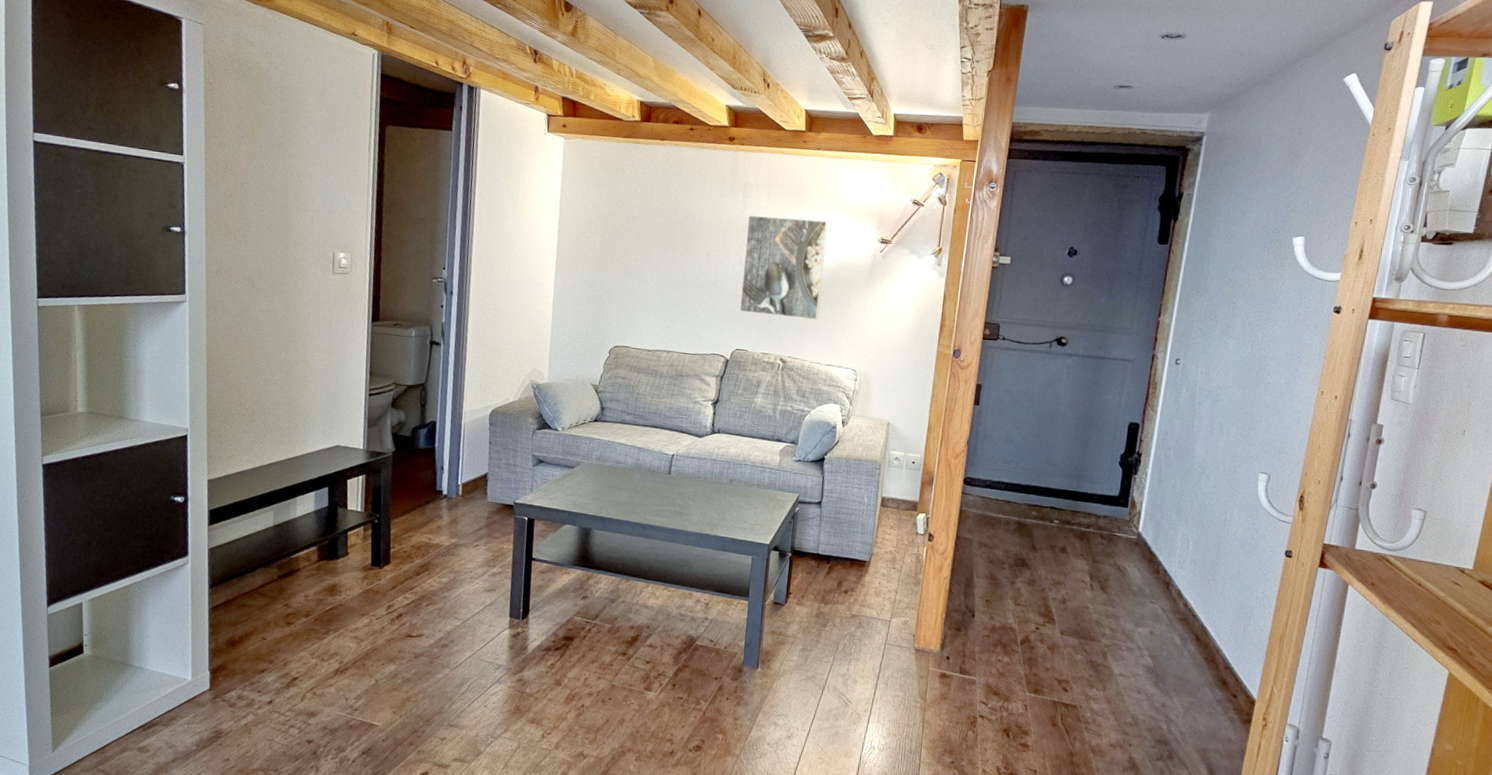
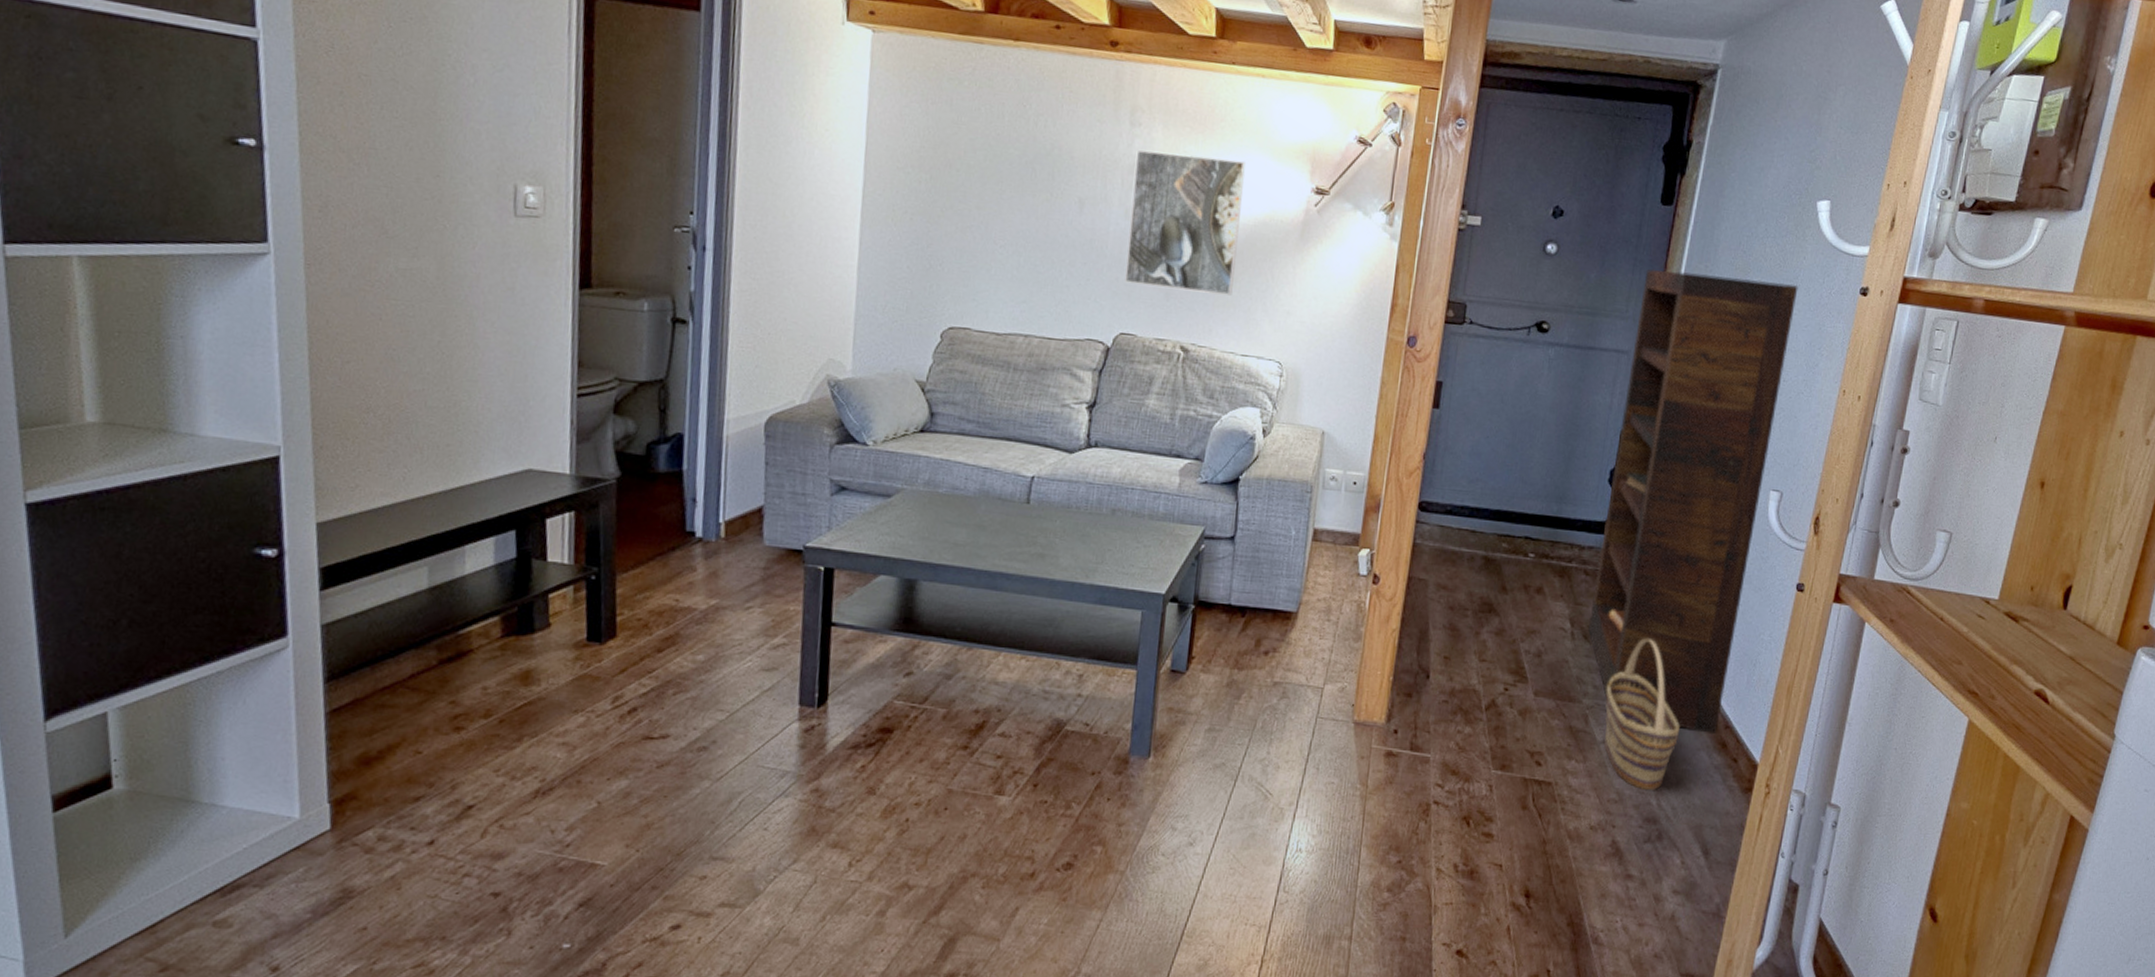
bookcase: none [1105,294,1279,673] -> present [1588,269,1799,734]
basket: none [1120,591,1185,718] -> present [1604,638,1679,791]

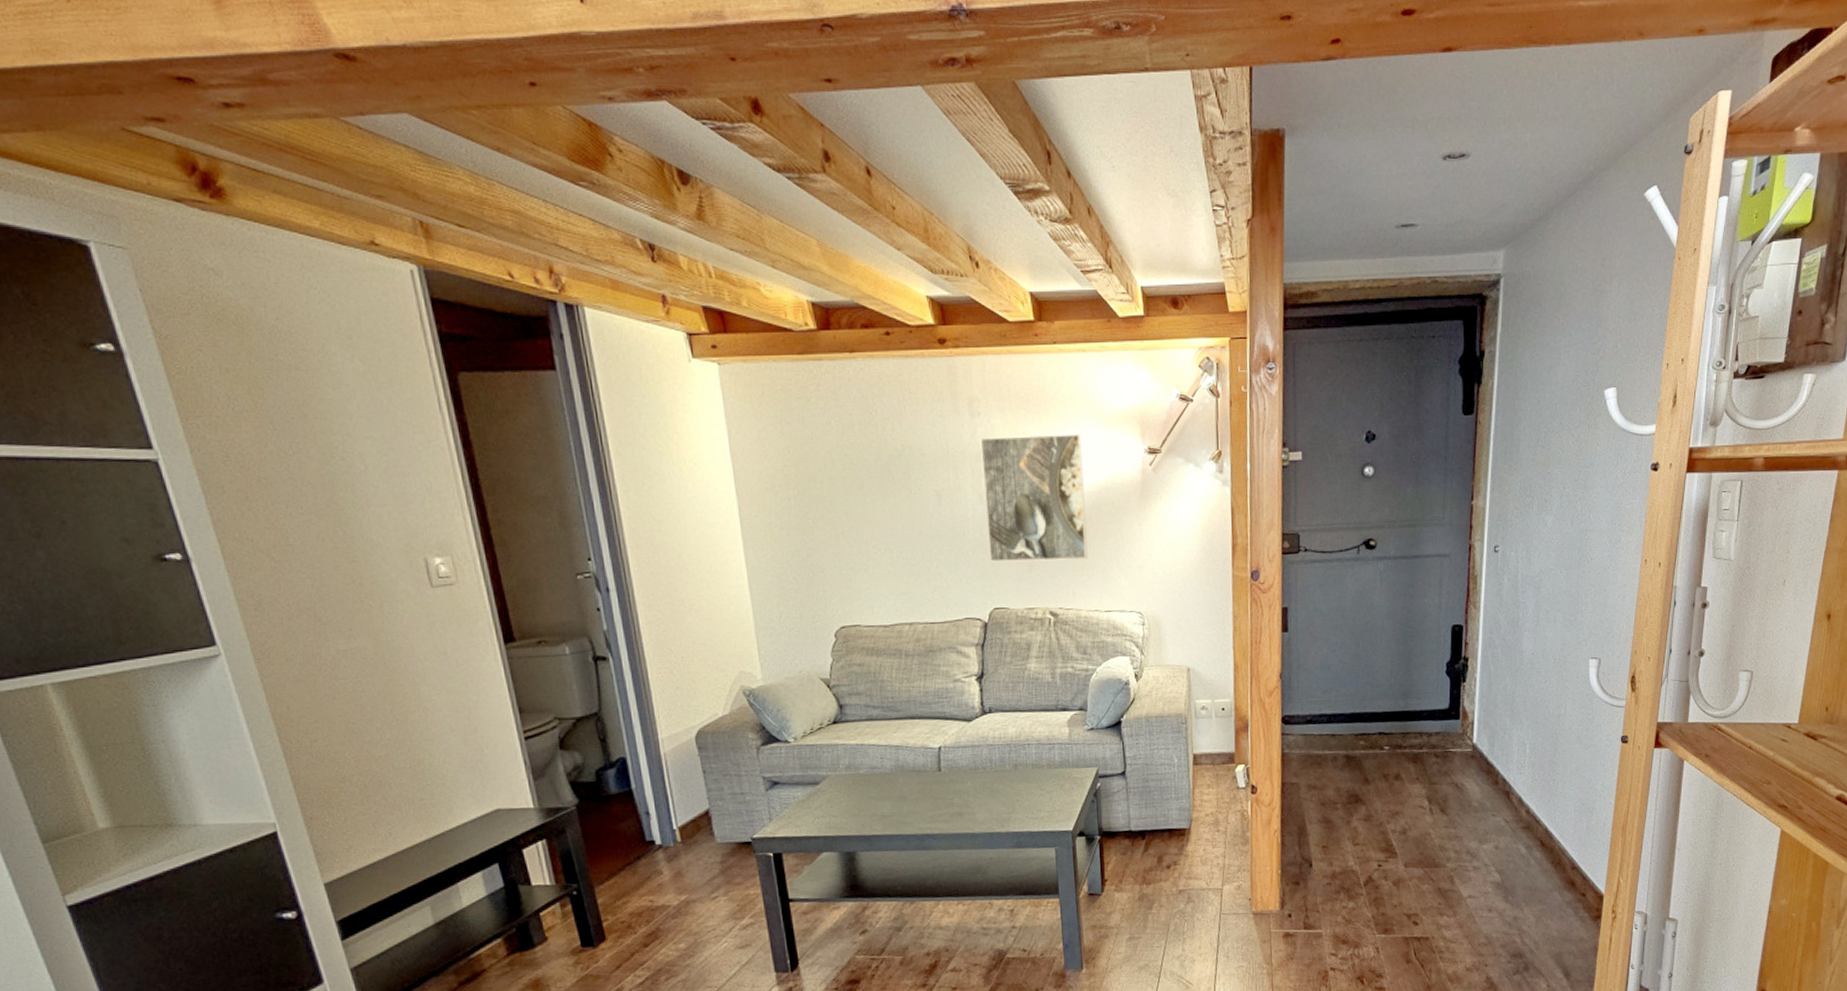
bookcase: present [1588,269,1799,734] -> none [1444,470,1595,876]
basket: present [1604,638,1679,791] -> none [1466,803,1533,932]

